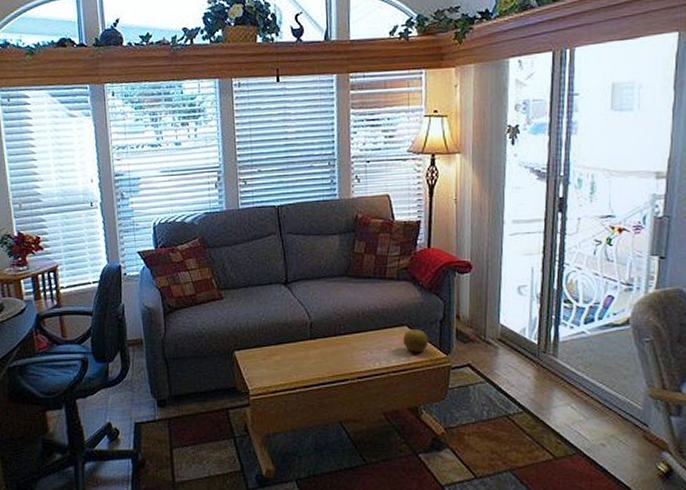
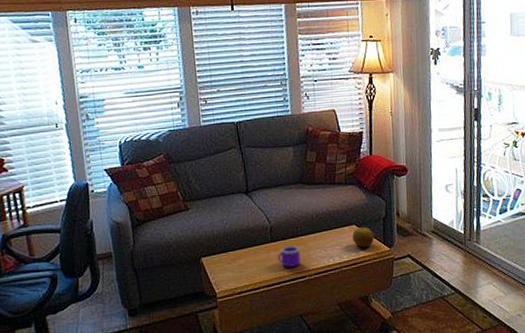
mug: none [317,345,343,368] -> present [278,246,301,267]

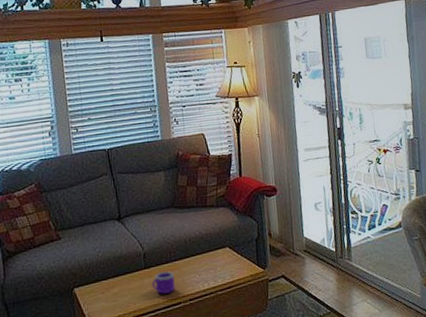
fruit: present [352,227,375,248] -> none [226,249,248,271]

